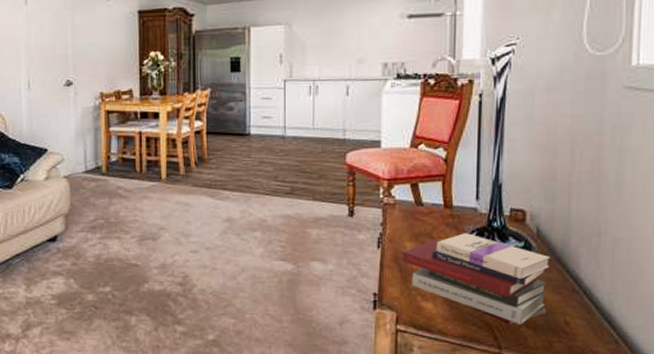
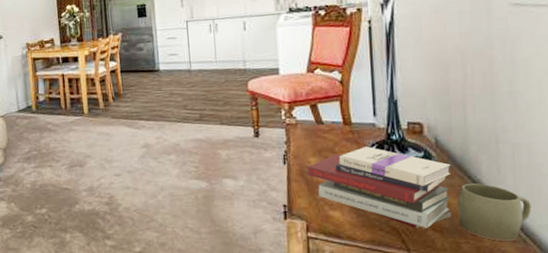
mug: none [553,278,626,342] -> present [457,183,532,242]

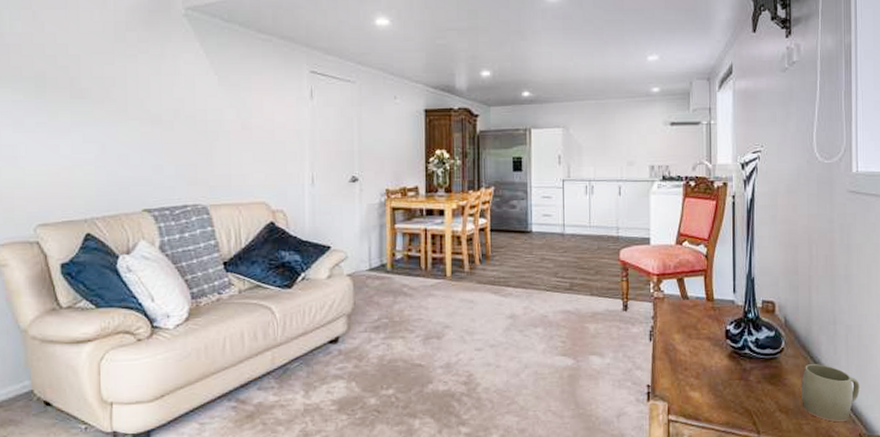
books: present [307,146,451,229] -> none [672,324,797,410]

